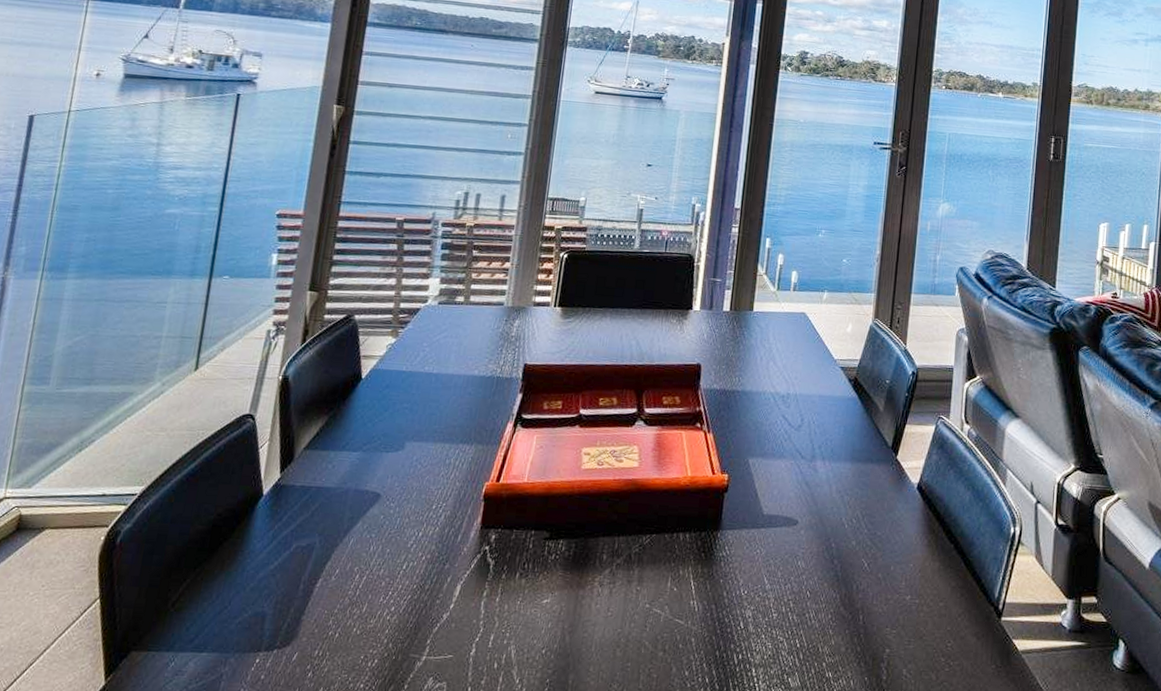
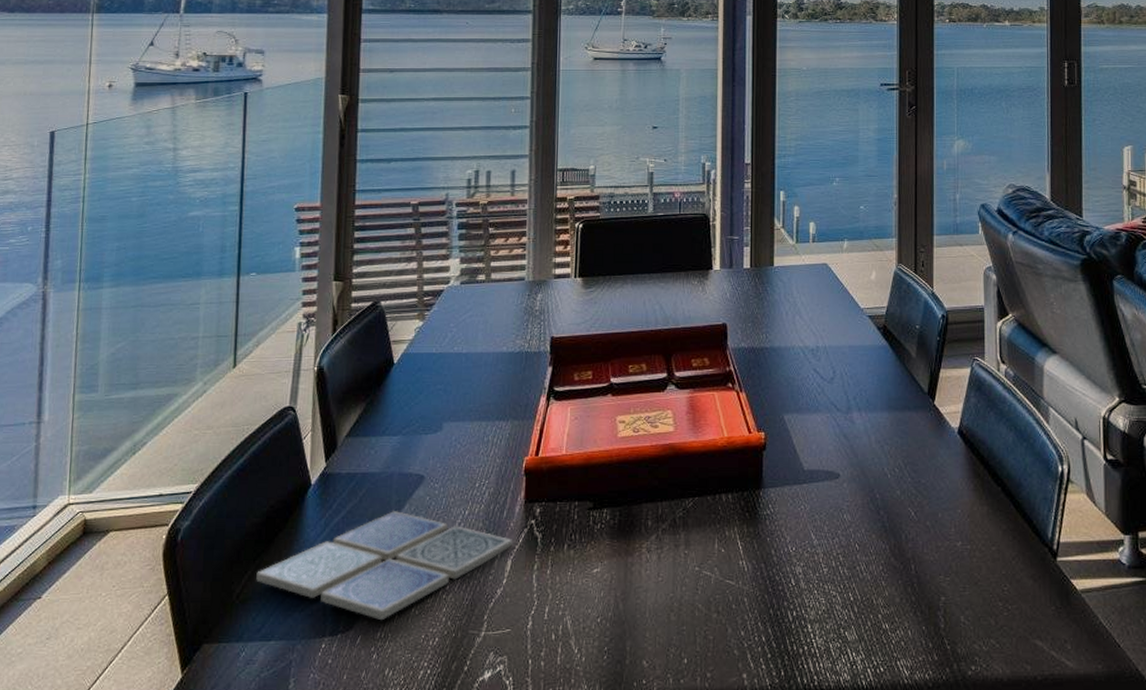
drink coaster: none [194,527,465,639] -> present [256,511,513,621]

